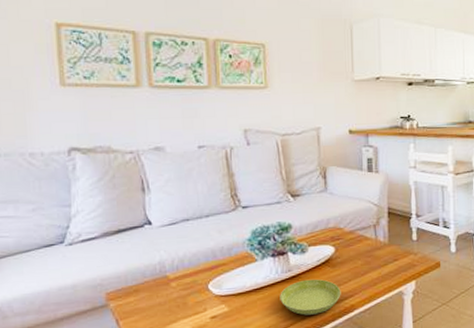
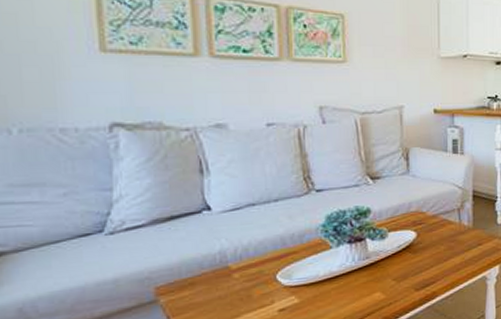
saucer: present [280,279,341,315] -> none [356,265,422,305]

